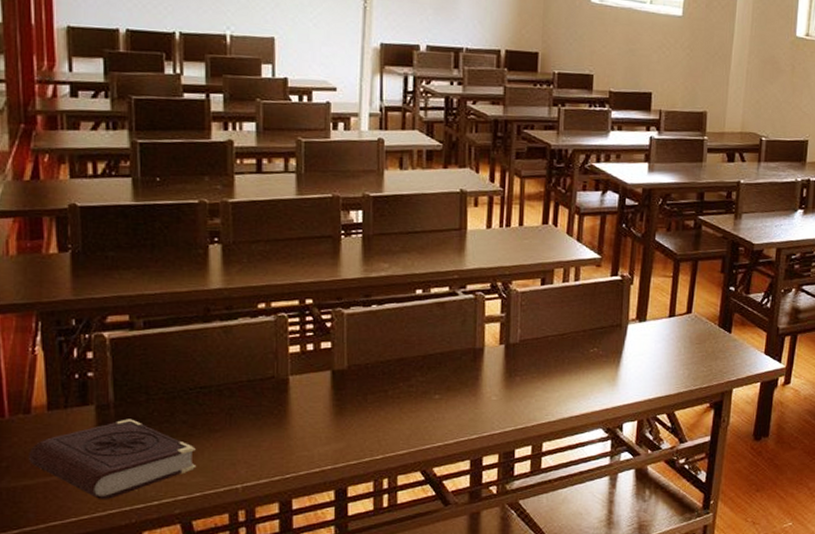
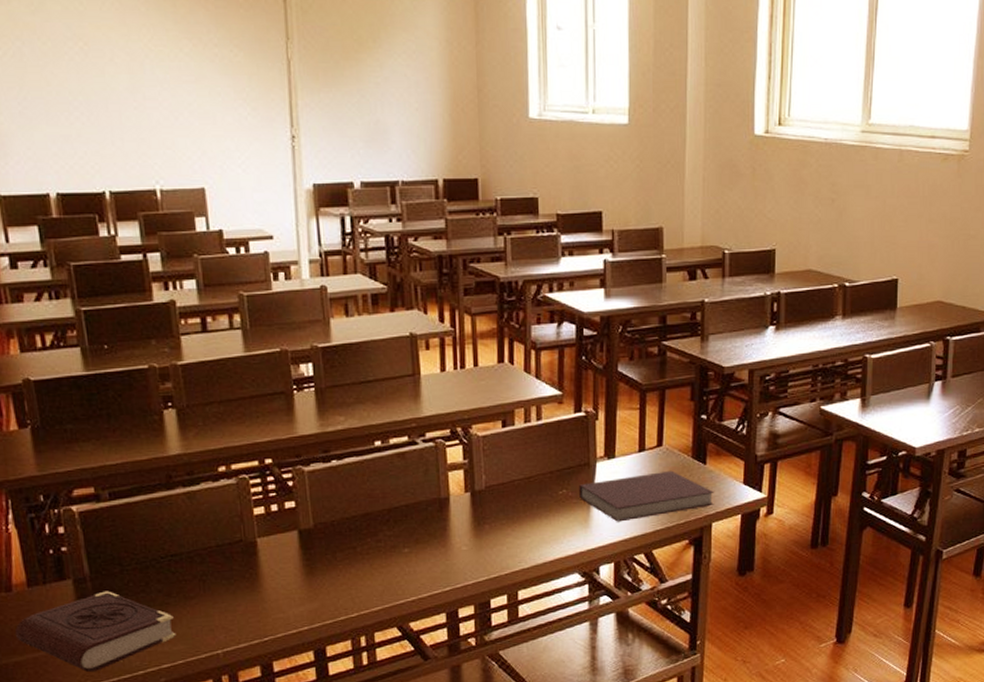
notebook: none [609,336,737,382] -> present [579,470,714,522]

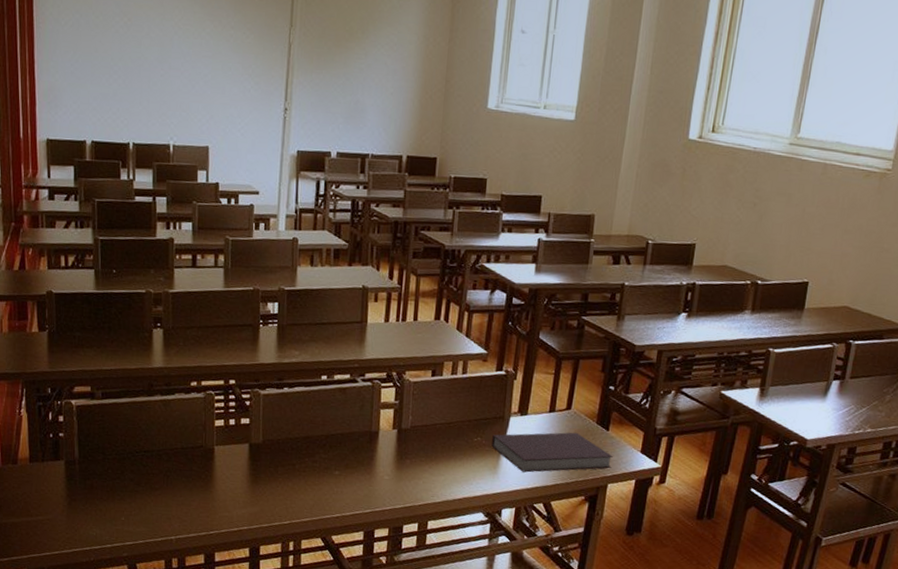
book: present [14,591,177,673] -> none [15,473,141,540]

